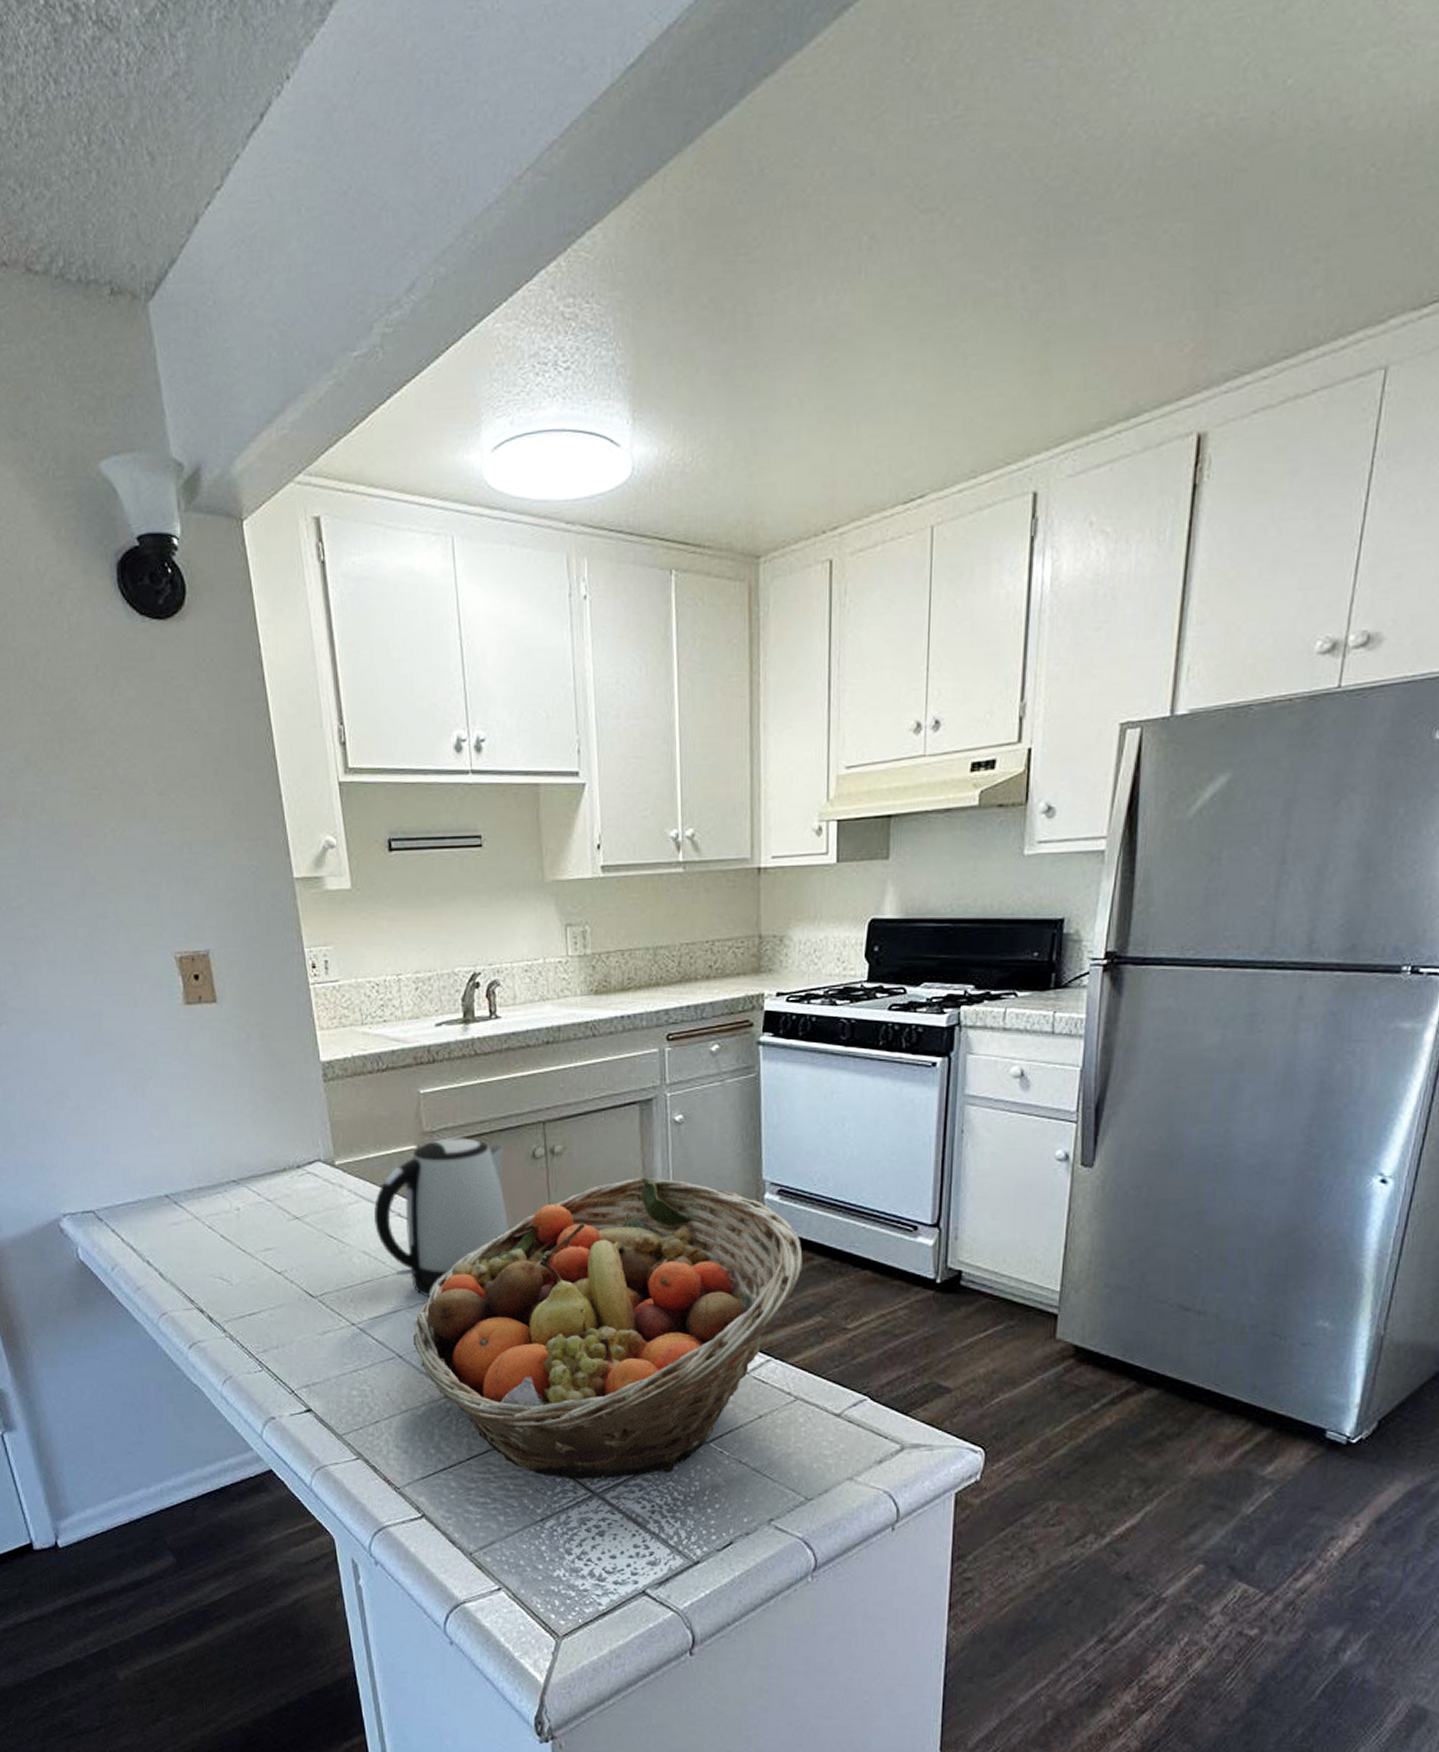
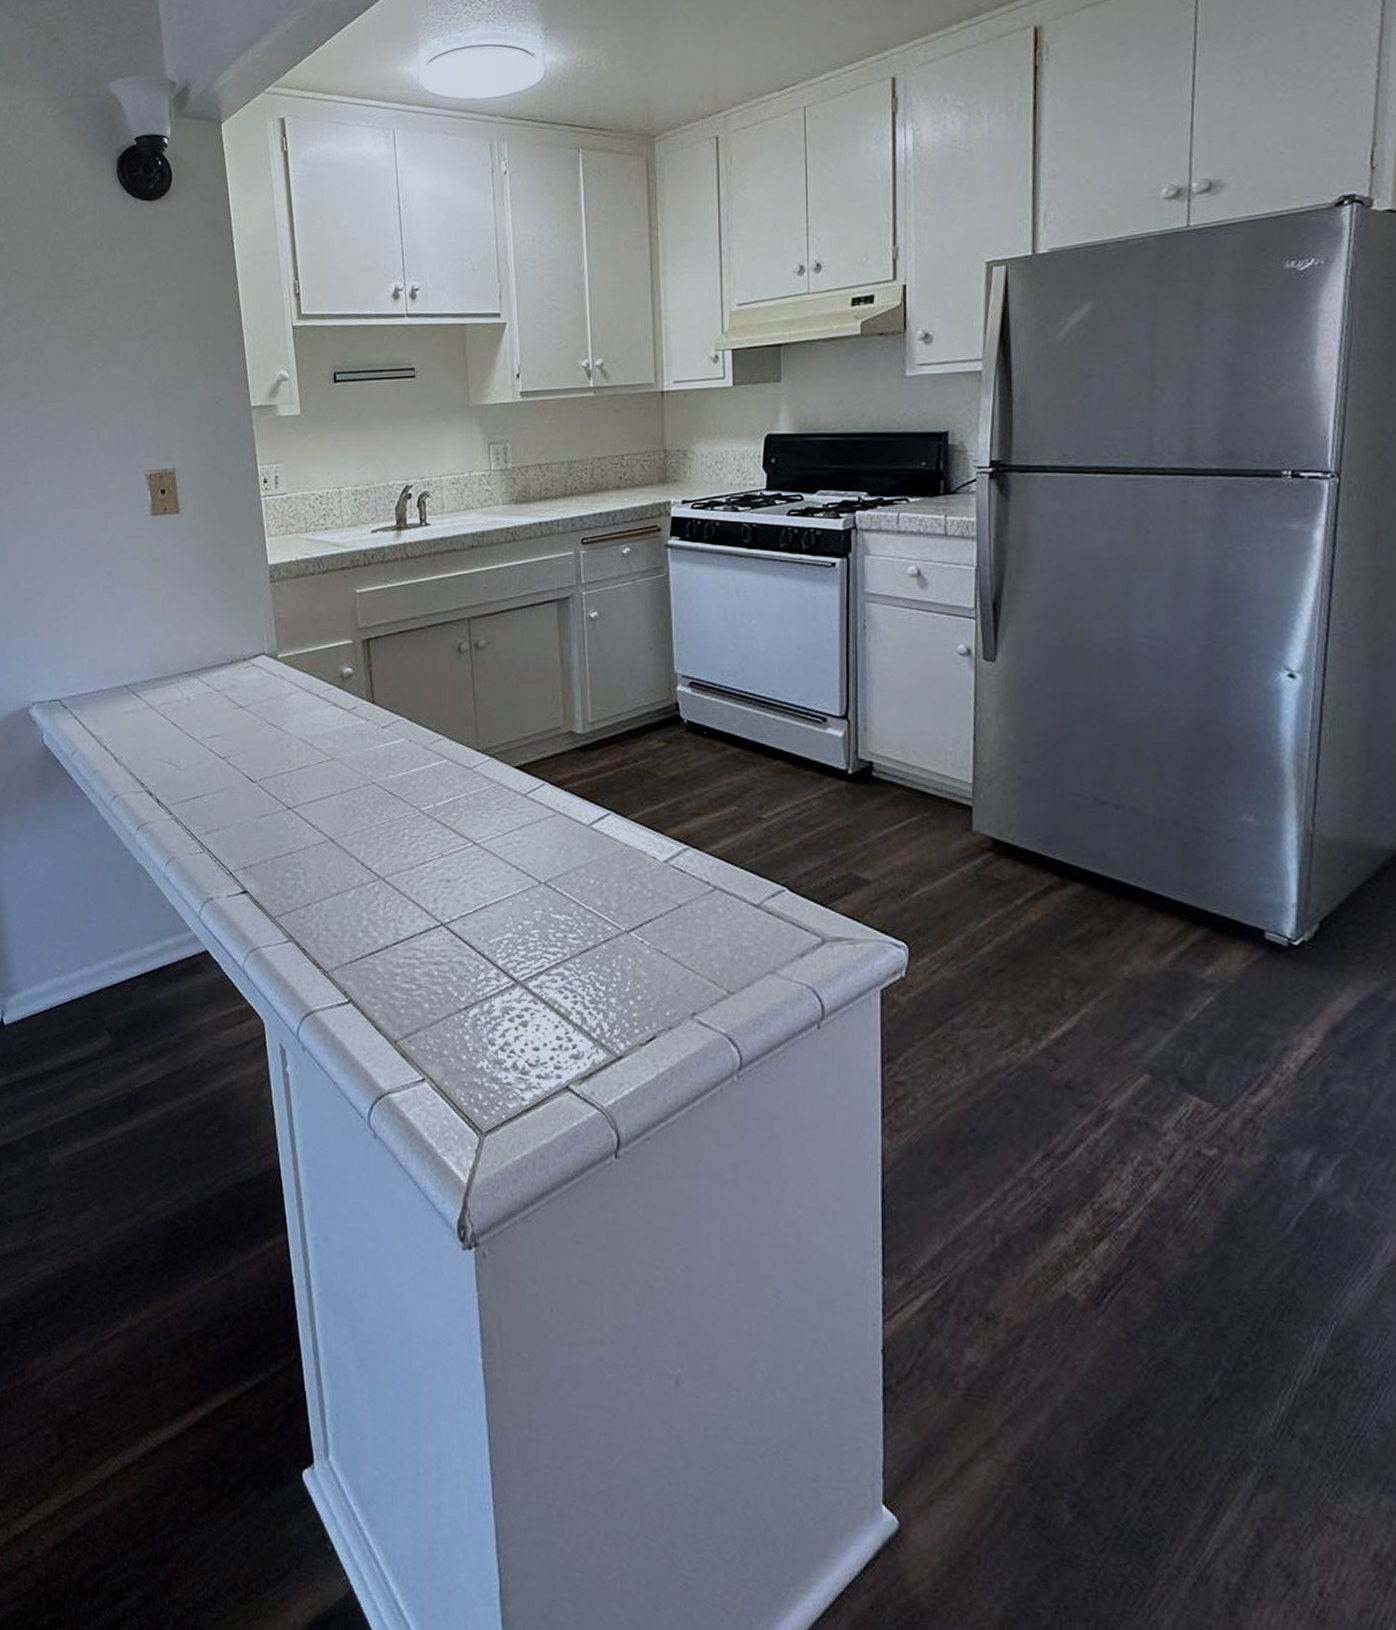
kettle: present [374,1138,510,1298] -> none [312,633,436,783]
fruit basket: present [413,1177,803,1480] -> none [344,670,716,967]

